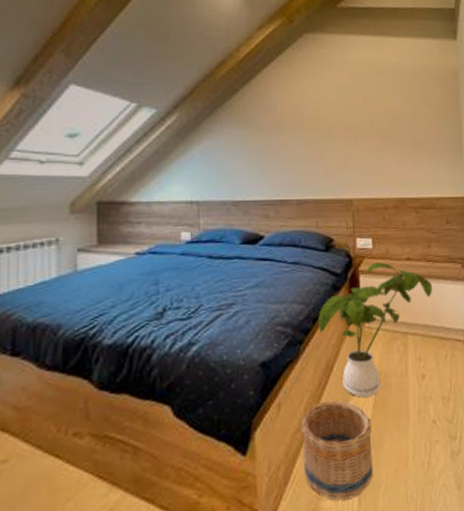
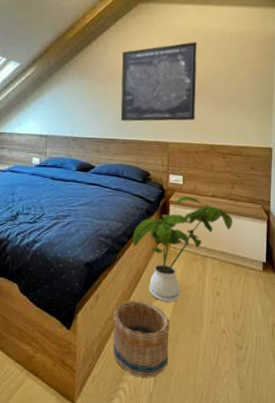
wall art: none [288,79,381,177] -> present [120,42,197,122]

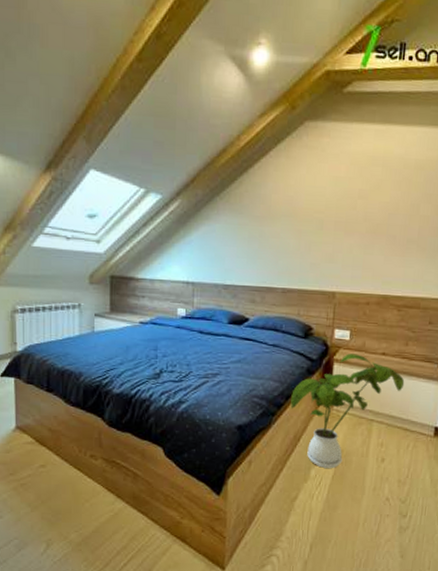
basket: present [112,300,170,378] -> none [266,465,329,545]
wall art: present [120,42,197,122] -> none [280,171,375,267]

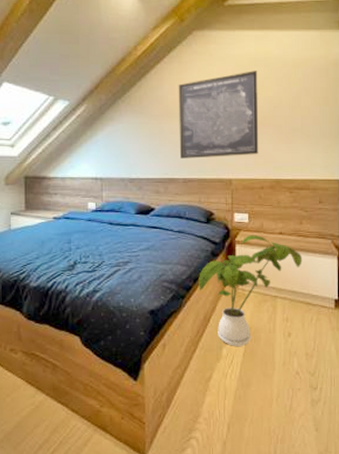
wall art: none [280,171,375,267] -> present [178,71,259,159]

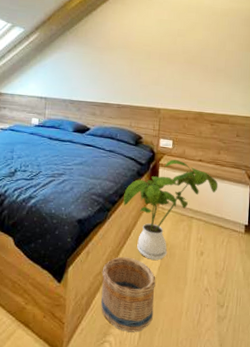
wall art: present [178,71,259,159] -> none [116,16,190,89]
basket: none [181,346,241,425] -> present [101,256,156,332]

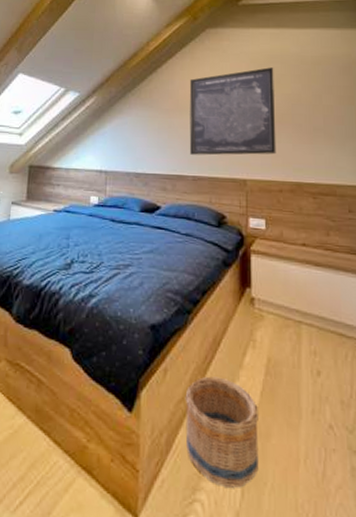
wall art: none [116,16,190,89] -> present [189,67,276,156]
house plant: present [123,159,218,260] -> none [208,244,332,382]

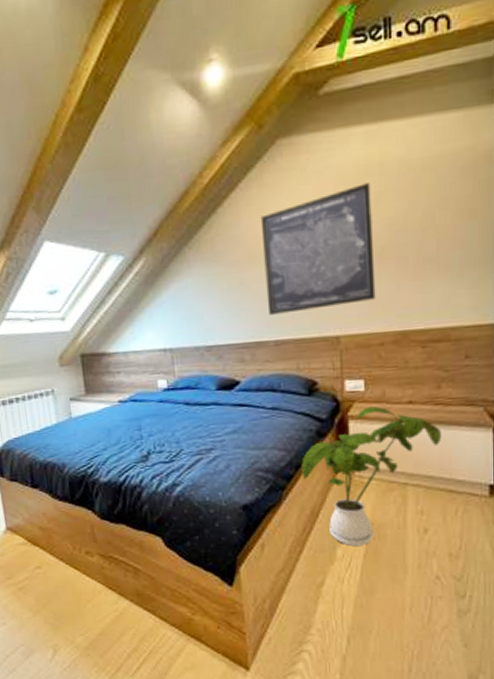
basket: present [185,376,259,488] -> none [285,546,364,638]
house plant: none [208,244,332,382] -> present [301,406,442,546]

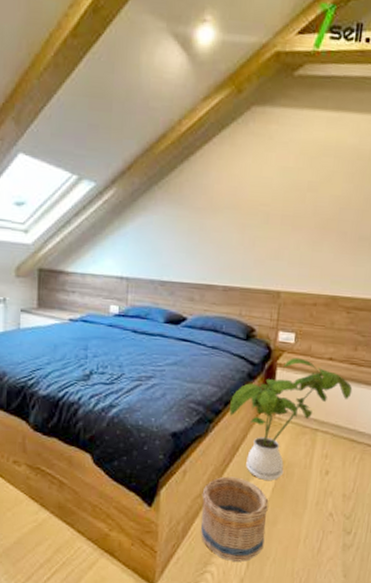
wall art: present [260,183,376,315] -> none [221,161,326,265]
basket: none [285,546,364,638] -> present [200,476,269,562]

